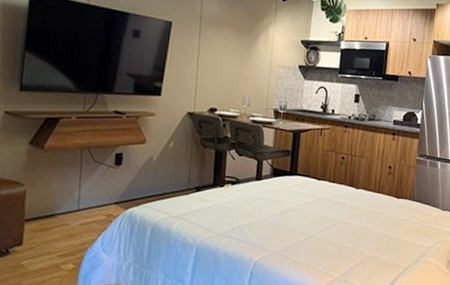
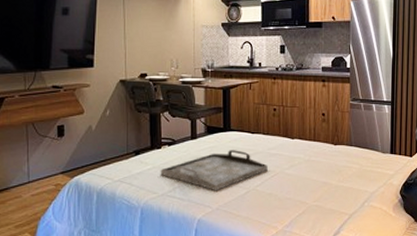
serving tray: none [220,194,330,235] -> present [160,150,268,191]

